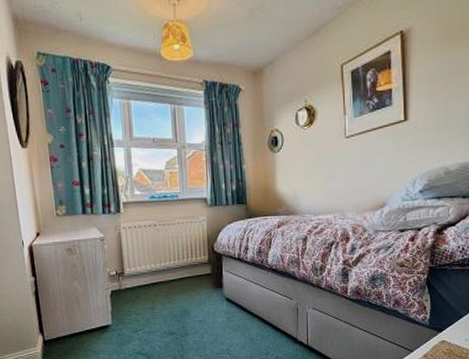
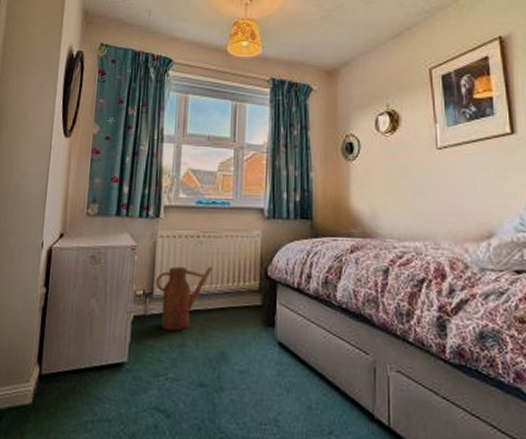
watering can: none [124,247,170,299] -> present [155,265,213,331]

